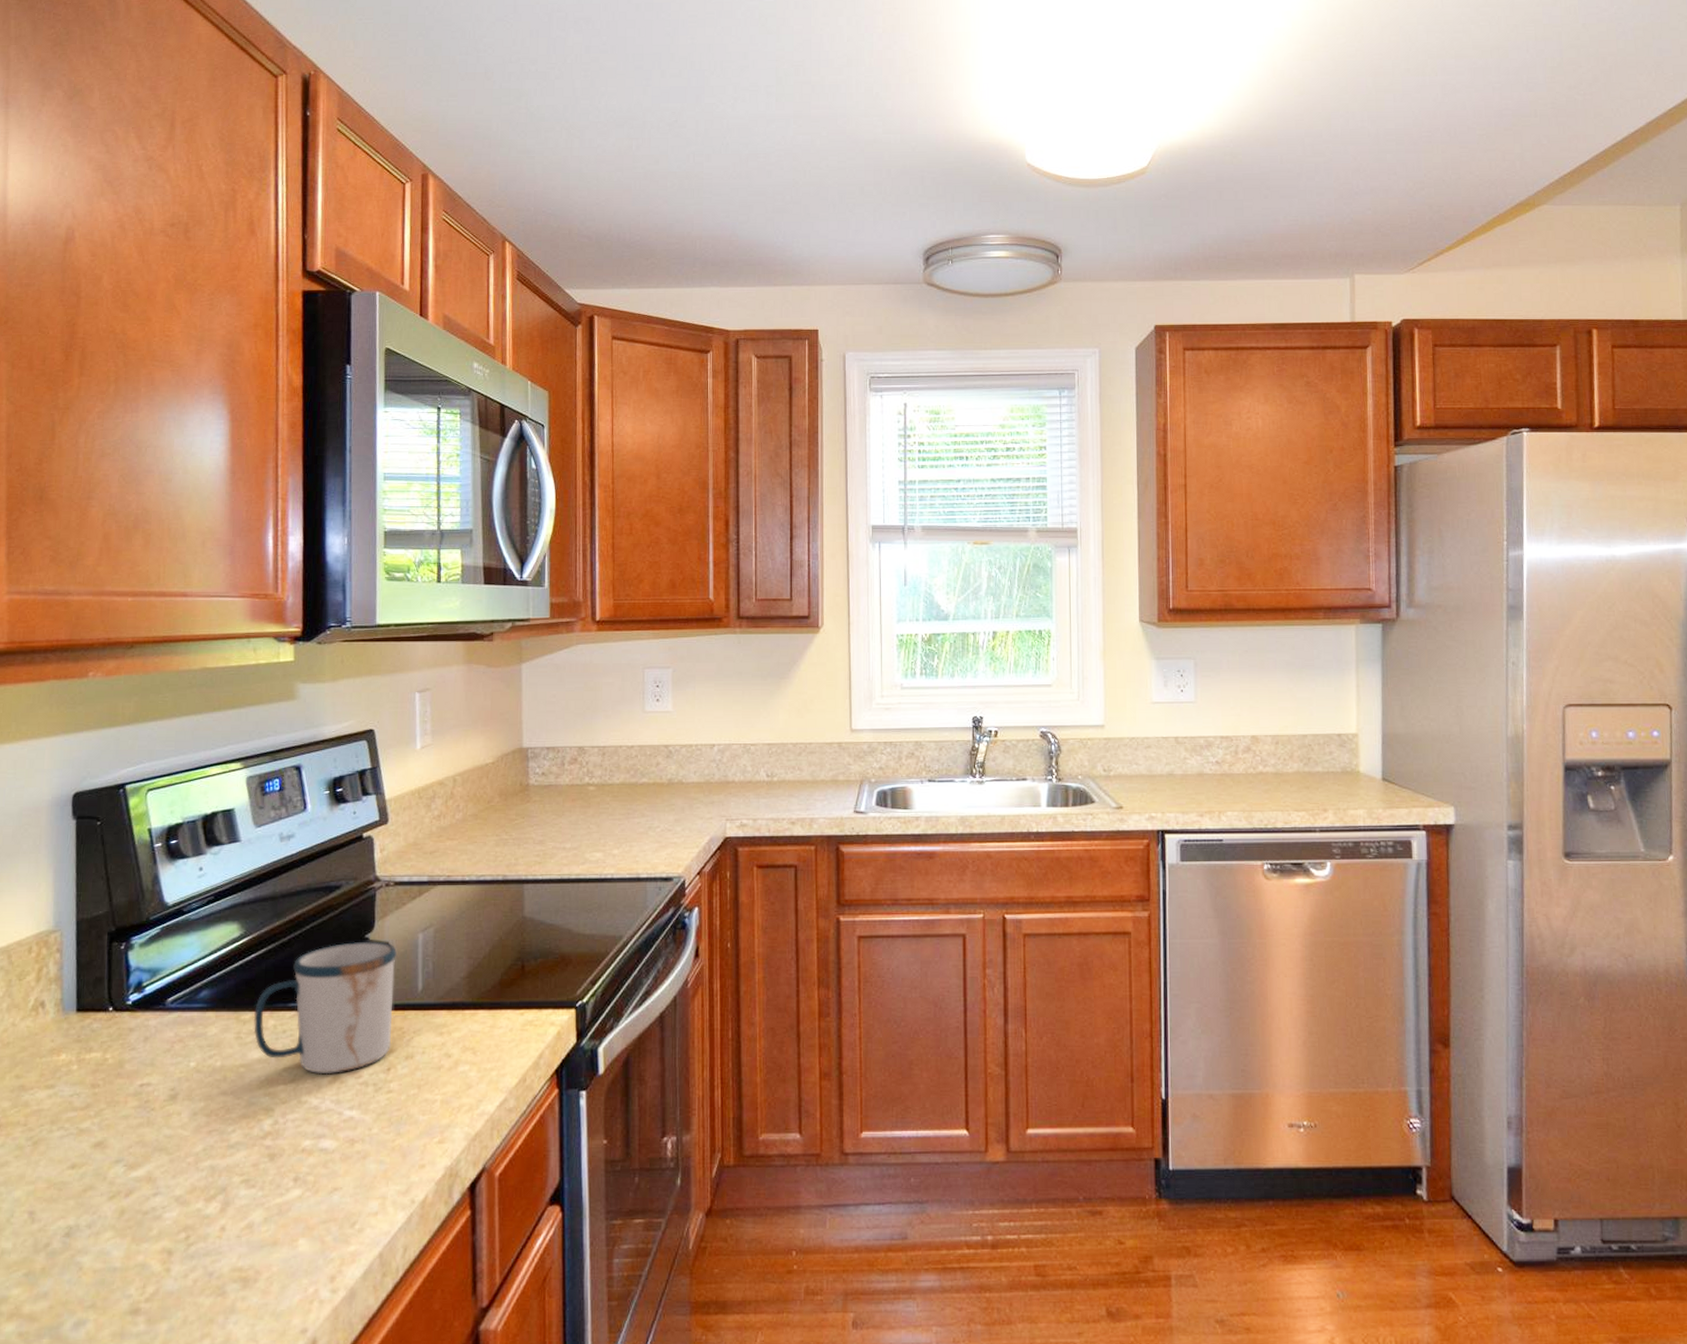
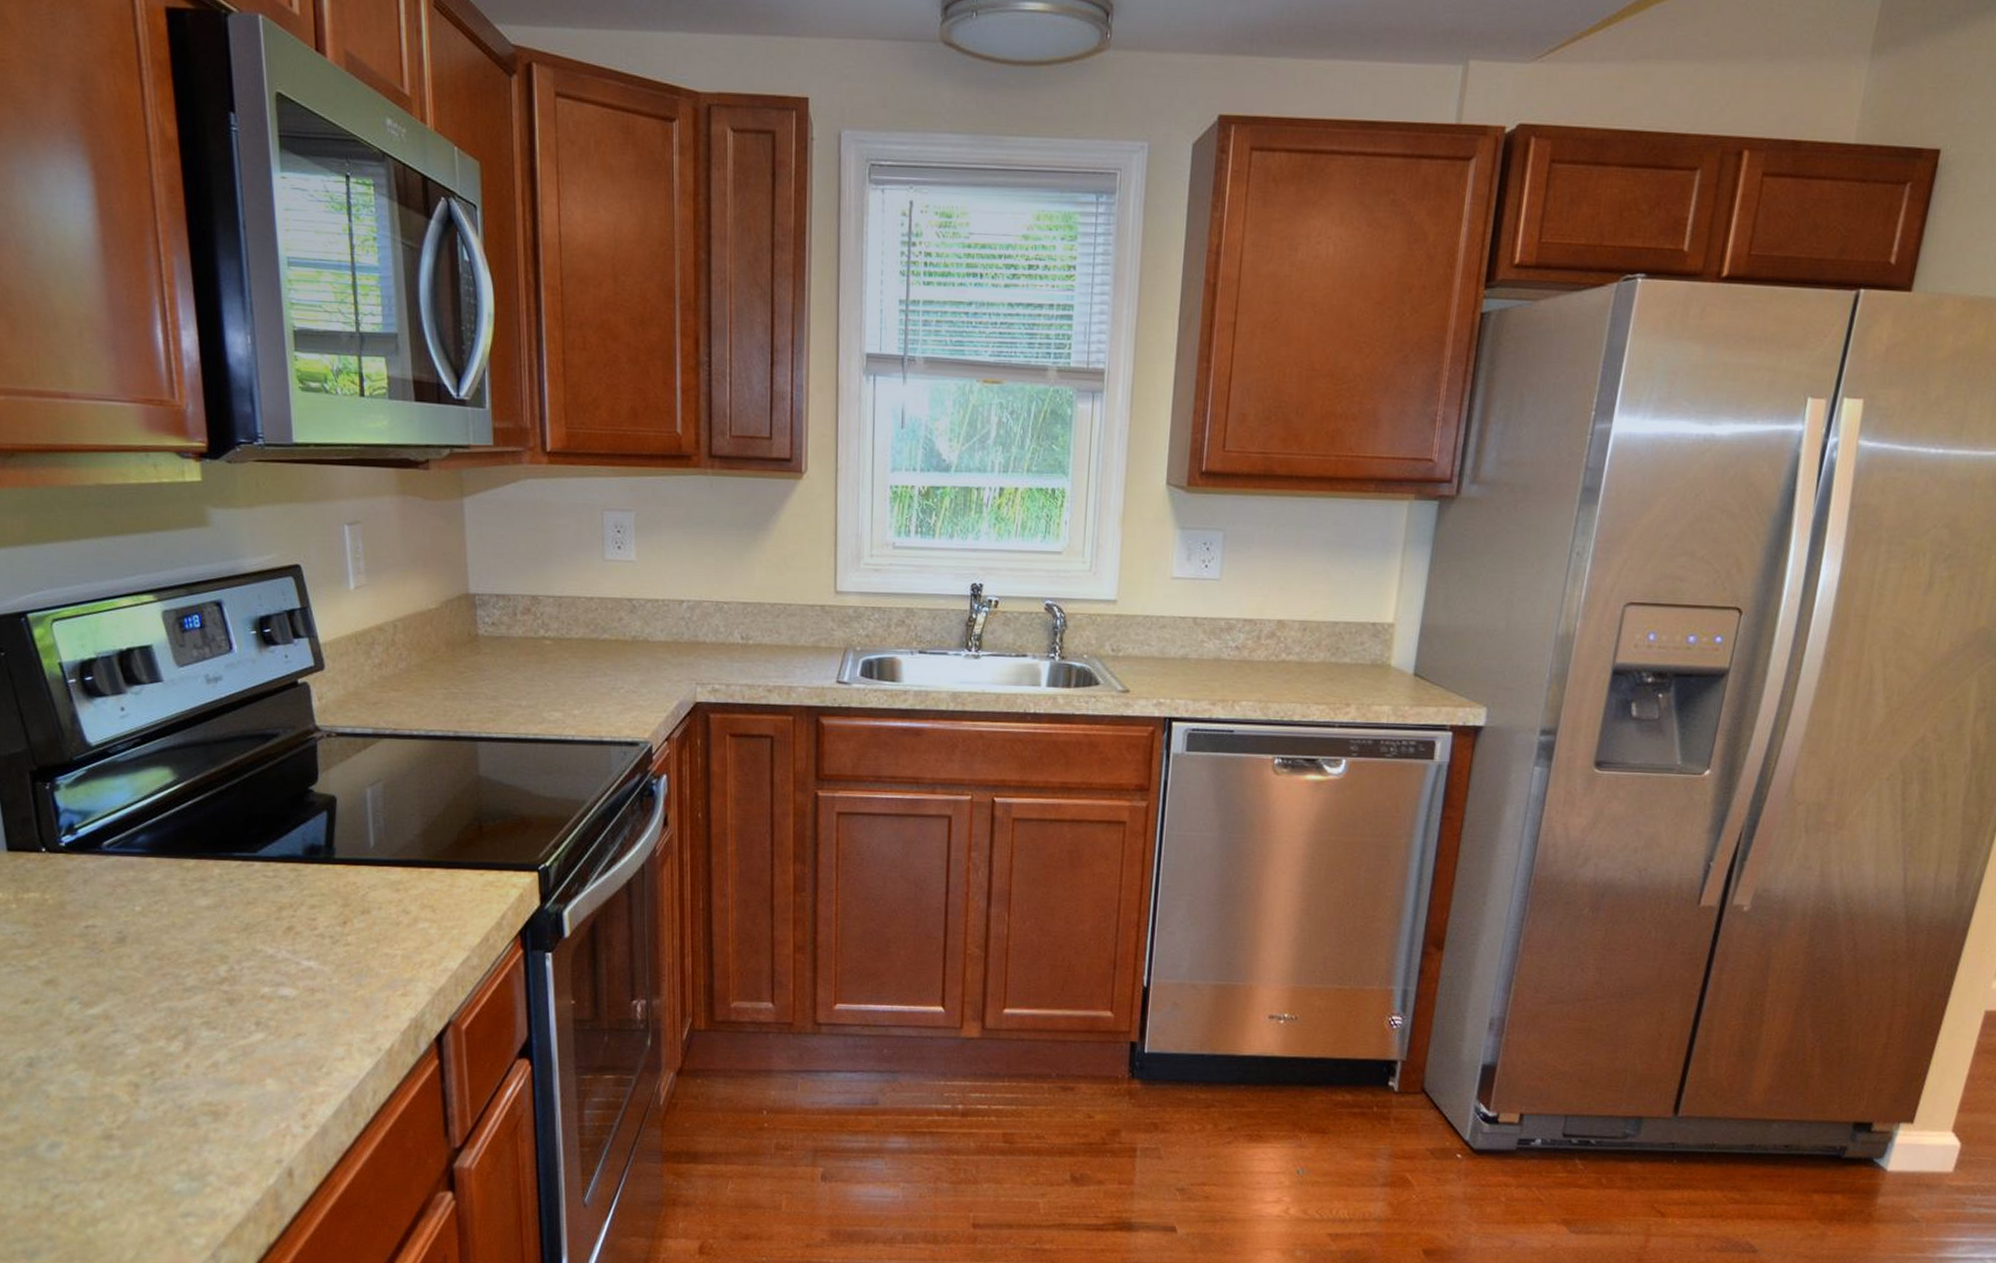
mug: present [253,941,397,1075] -> none [197,793,346,925]

